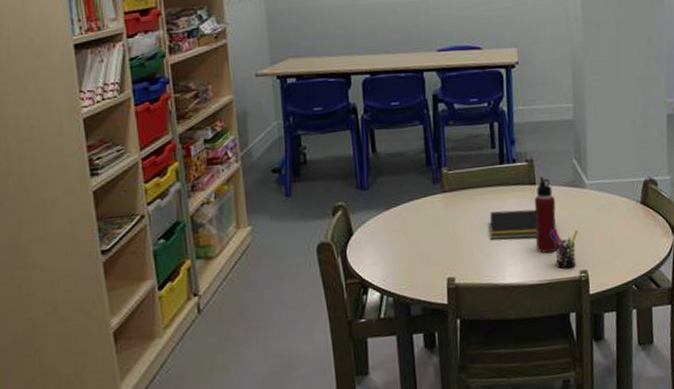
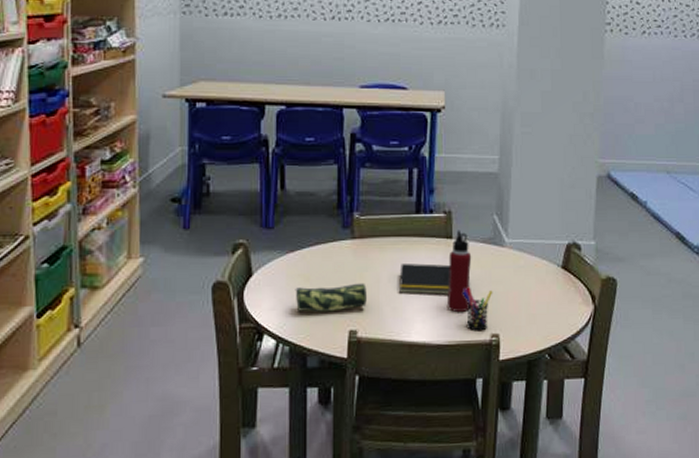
pencil case: none [393,233,461,264] -> present [295,283,367,312]

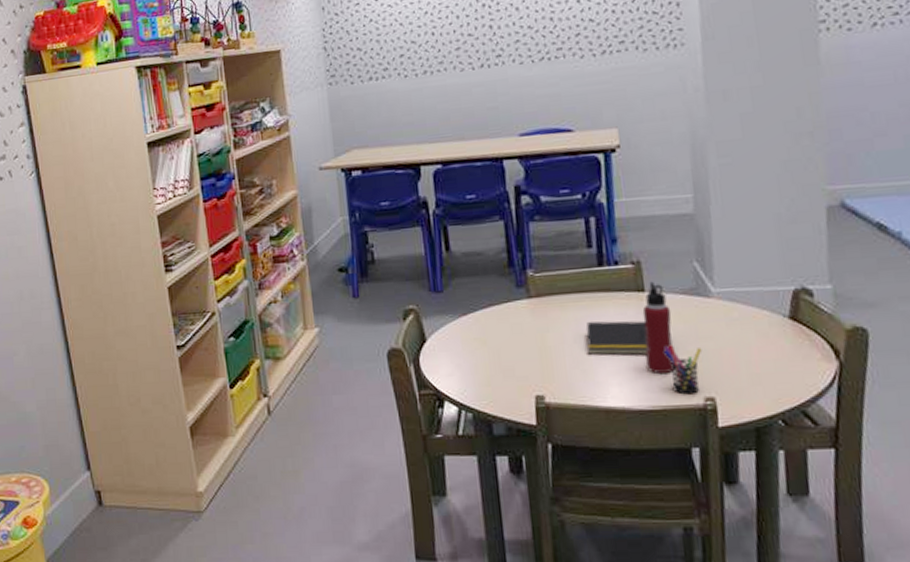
pencil case: present [295,283,367,312] -> none [472,344,552,377]

